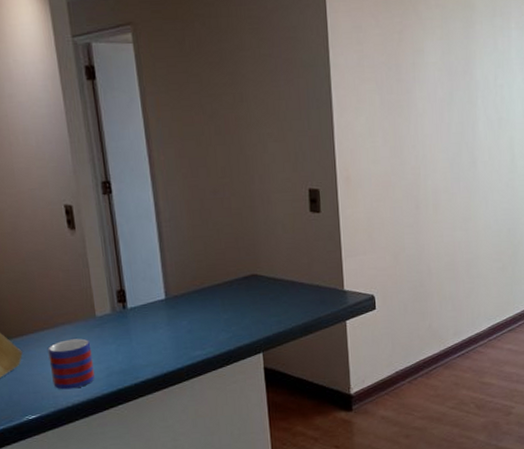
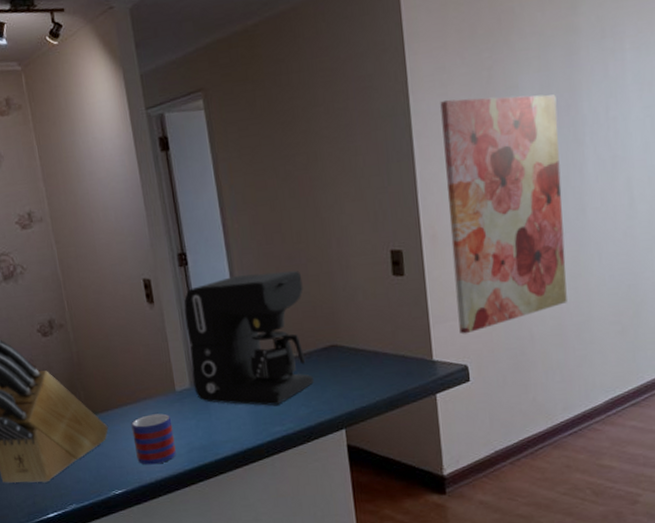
coffee maker: none [106,203,235,331] -> present [184,270,315,406]
wall art: none [356,57,459,267] -> present [440,94,567,334]

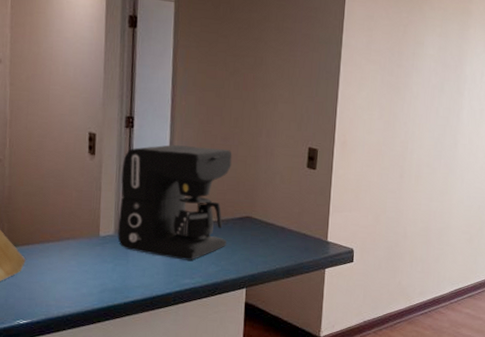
mug: present [131,413,176,465] -> none [48,254,90,300]
wall art: present [440,94,567,334] -> none [352,41,449,224]

